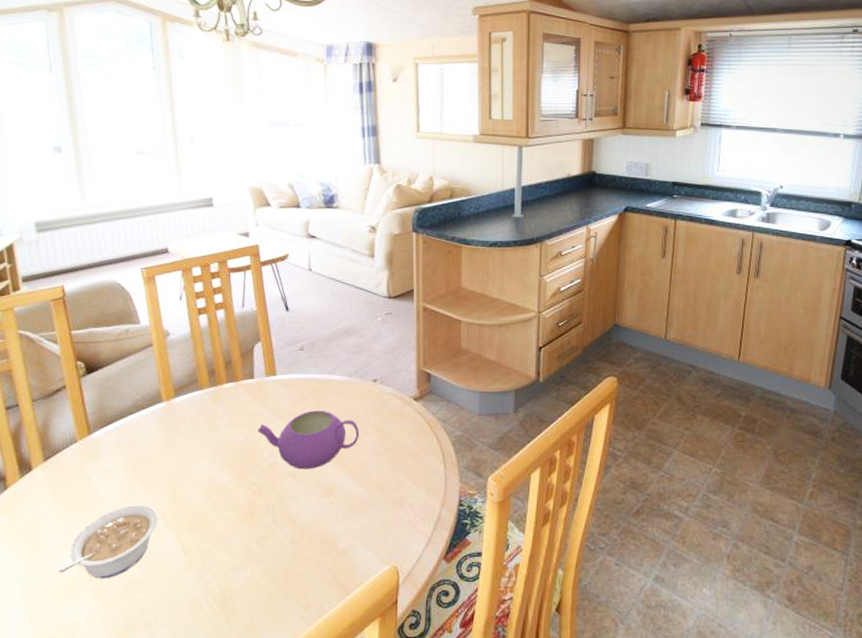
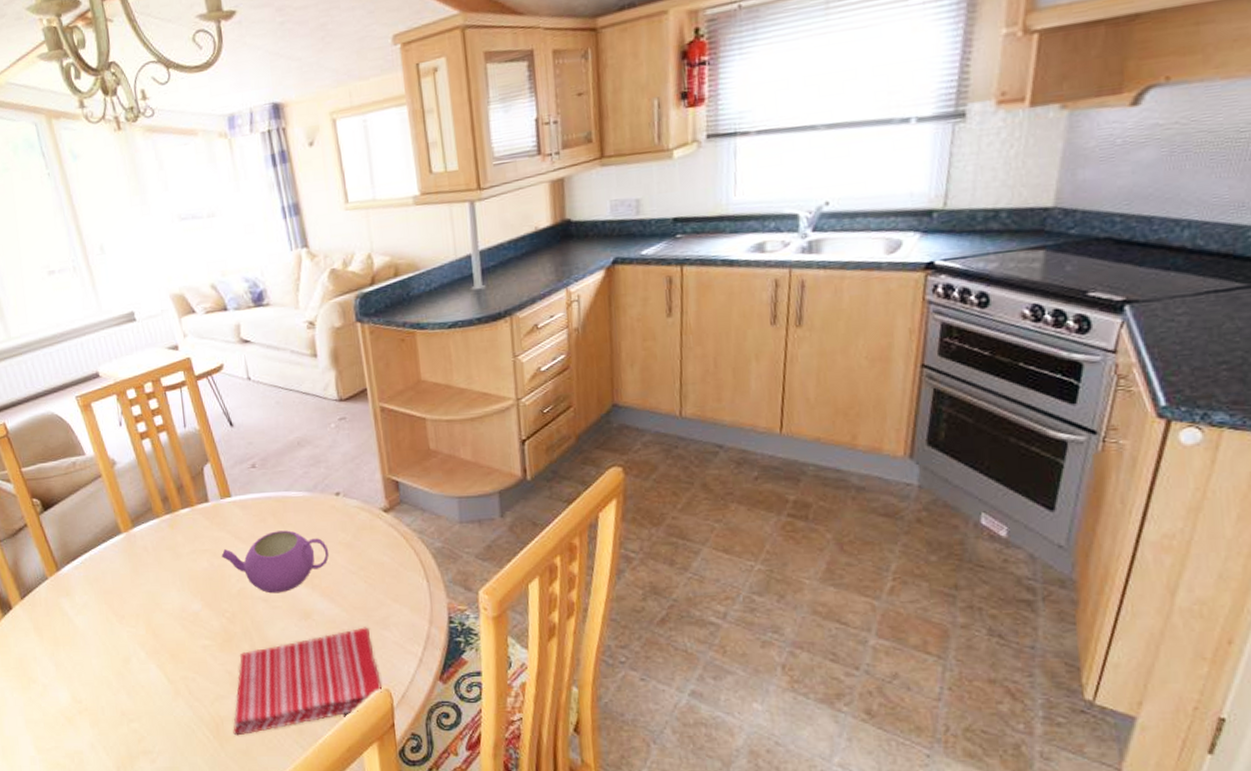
legume: present [56,504,158,579] -> none [52,636,139,710]
dish towel: none [240,506,391,610] -> present [233,627,382,736]

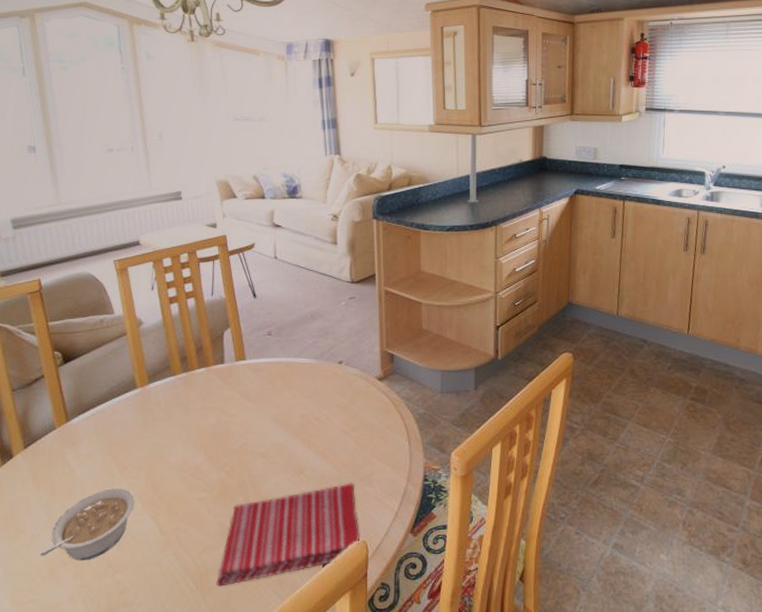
legume: none [52,636,139,710] -> present [38,487,135,561]
teapot: present [221,530,330,594] -> none [229,393,327,450]

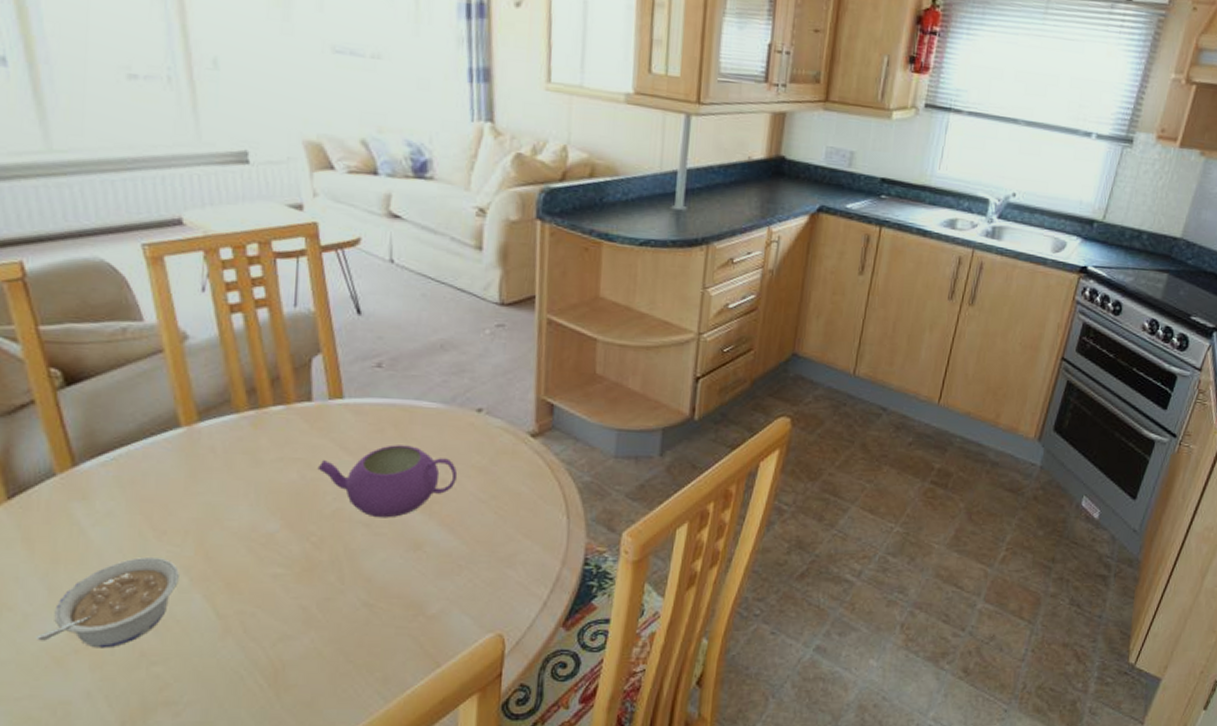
dish towel: present [216,483,359,587] -> none [296,563,495,684]
teapot: none [229,393,327,450] -> present [317,445,458,518]

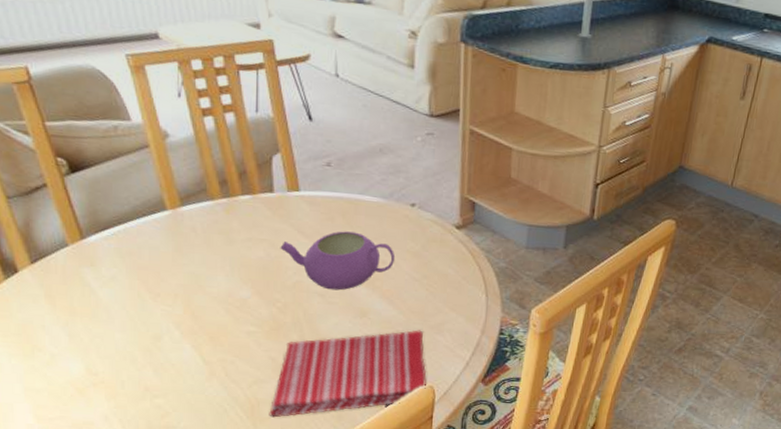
legume: present [35,556,179,649] -> none [61,313,172,384]
dish towel: none [296,563,495,684] -> present [269,330,427,418]

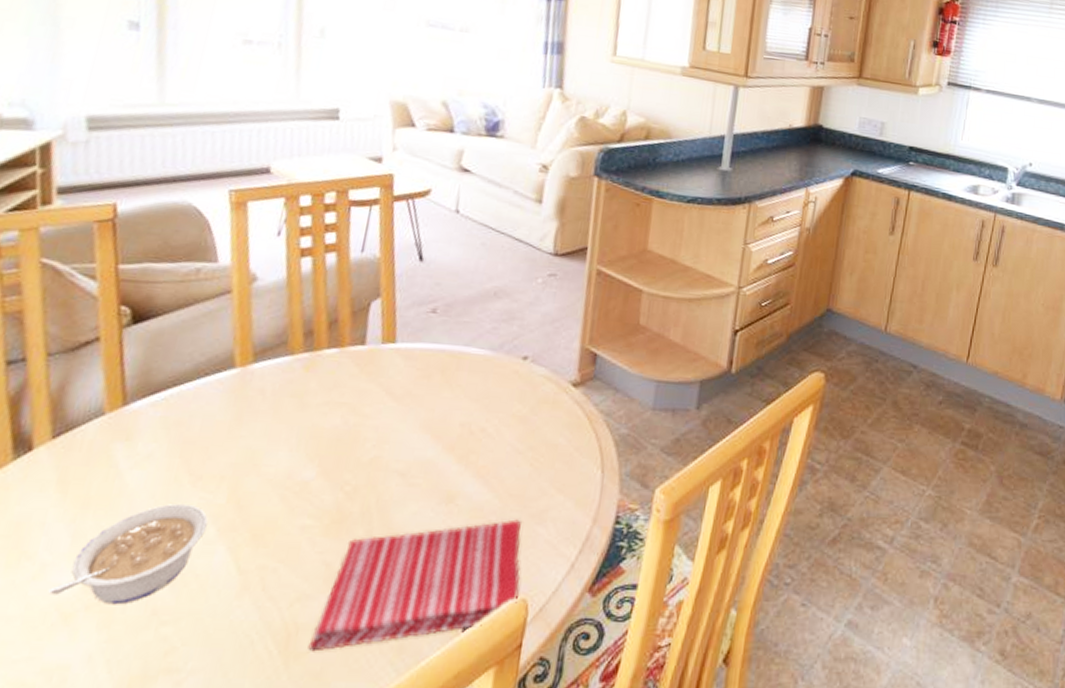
legume: none [61,313,172,384] -> present [47,503,208,605]
teapot: present [280,231,396,291] -> none [361,391,498,468]

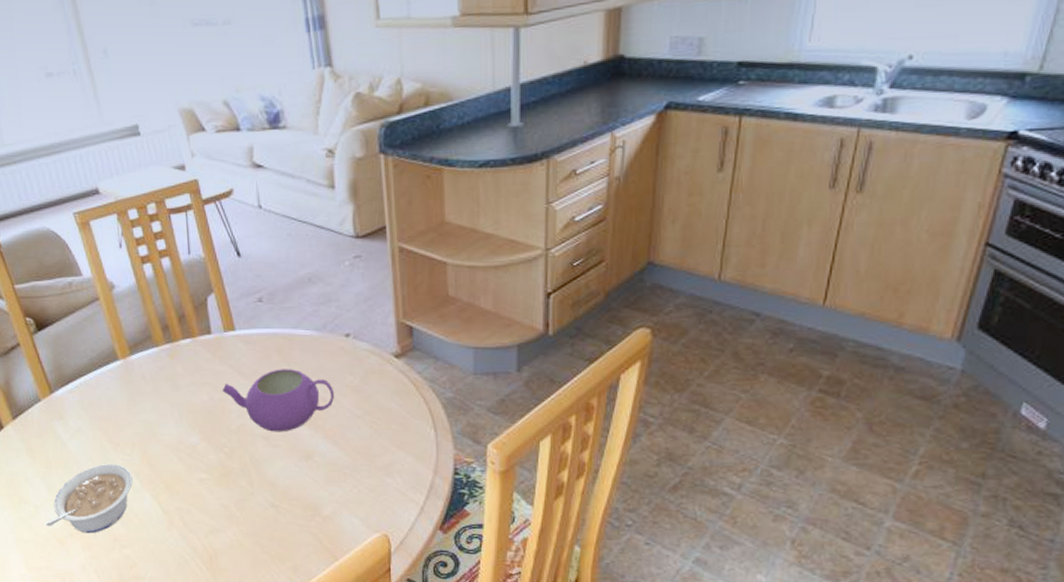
dish towel: present [308,519,521,652] -> none [226,472,380,569]
teapot: none [361,391,498,468] -> present [222,369,335,432]

